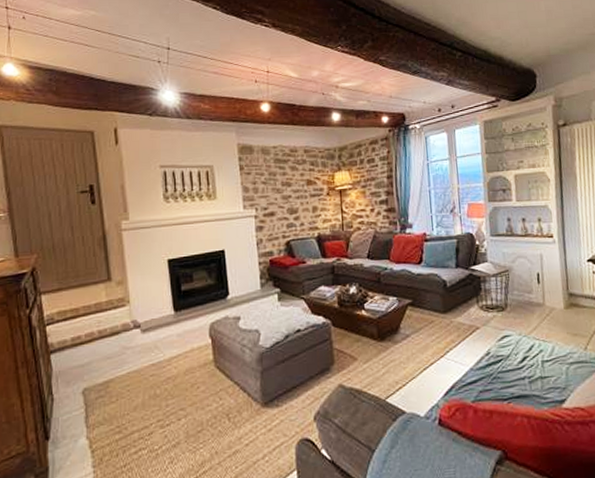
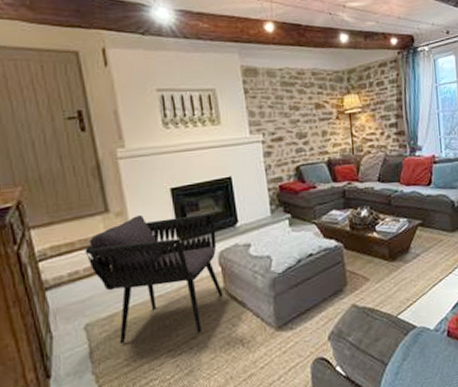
armchair: none [88,284,212,410] -> present [85,213,223,343]

